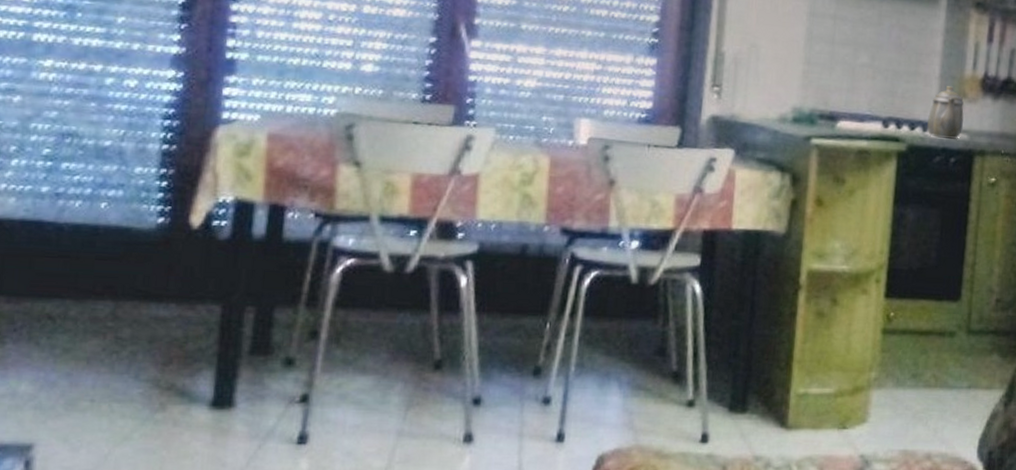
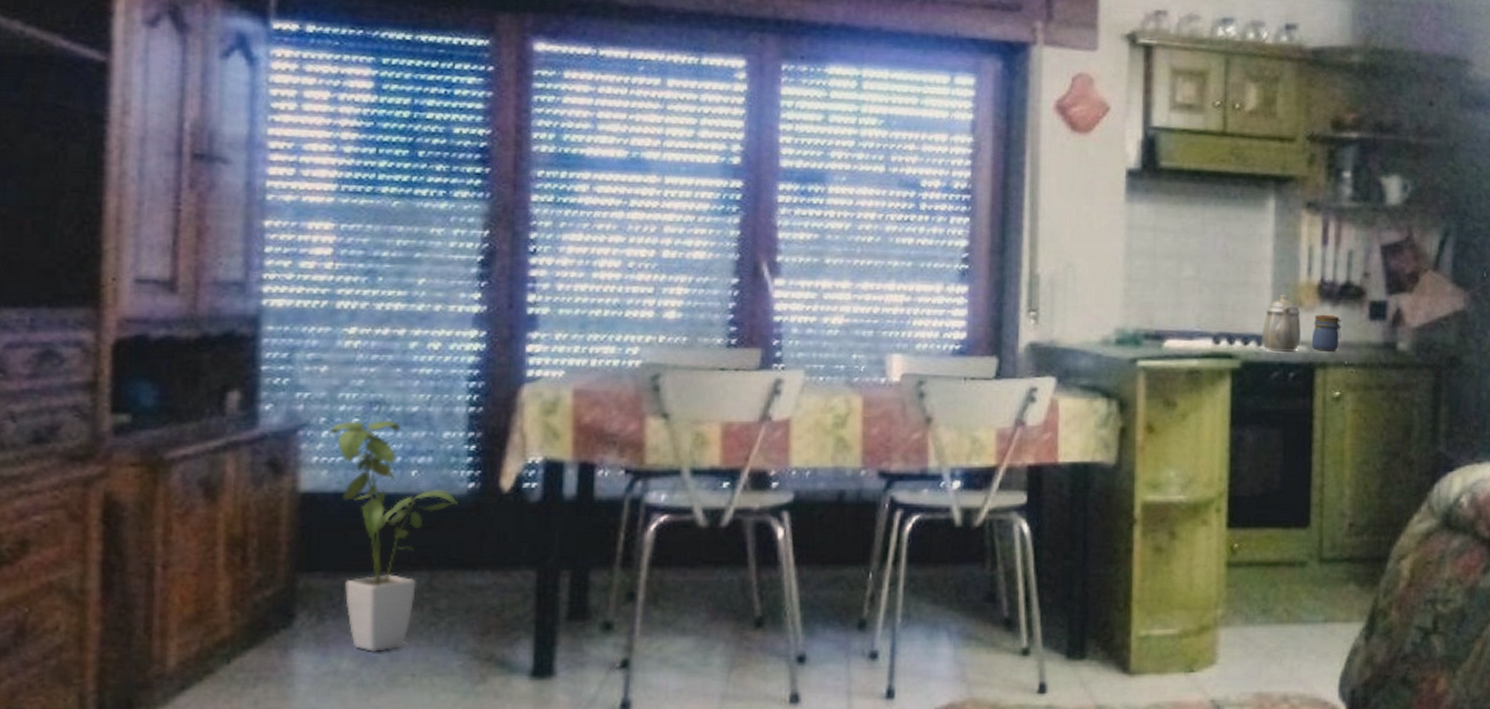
house plant: none [21,151,148,378] -> present [331,420,459,653]
jar: none [972,106,1001,141] -> present [1311,314,1341,352]

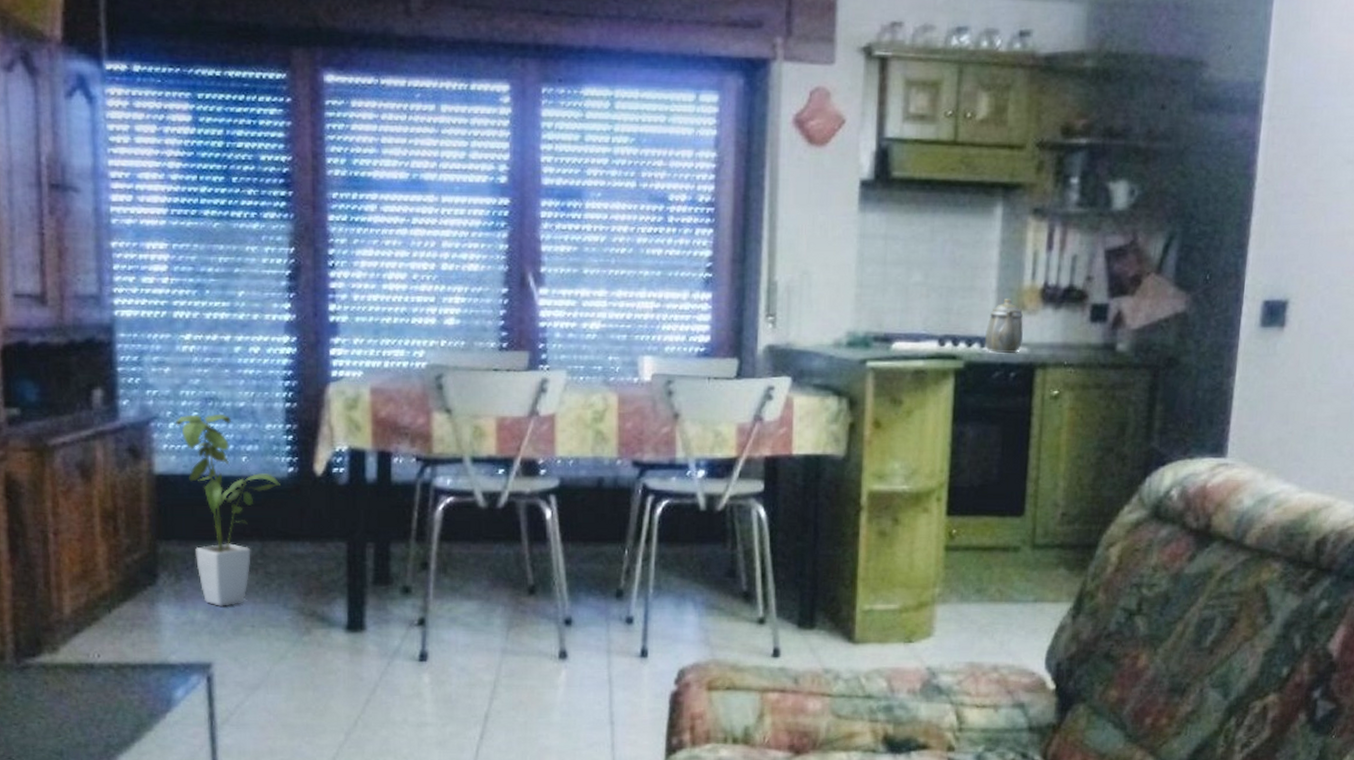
jar: present [1311,314,1341,352] -> none [1032,317,1063,352]

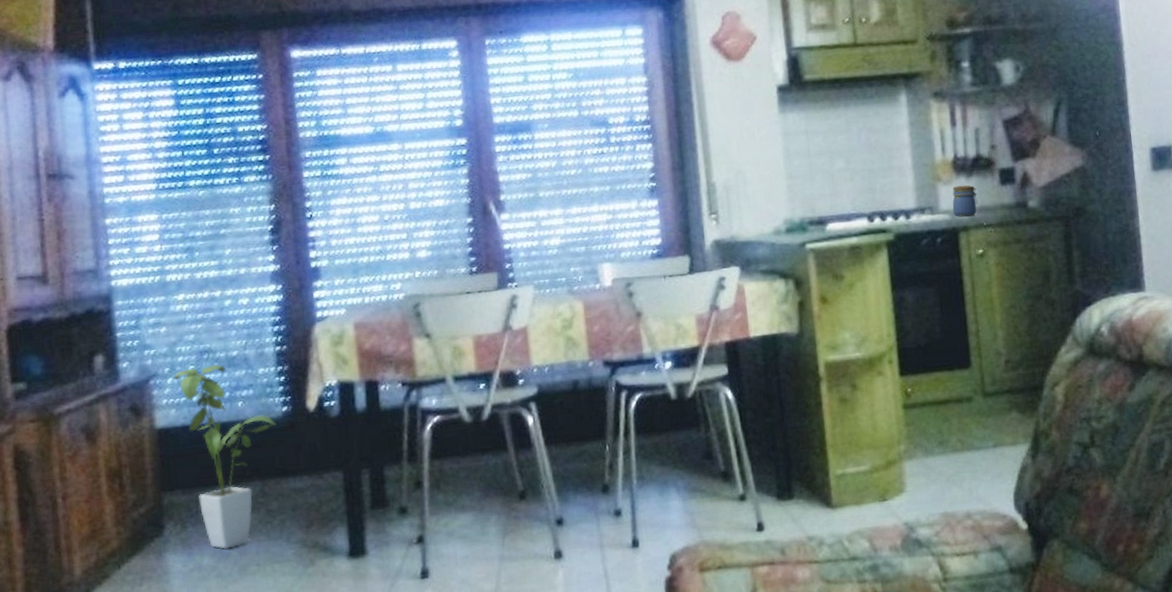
teapot: present [985,298,1023,353] -> none [909,172,943,222]
jar: none [1032,317,1063,352] -> present [952,185,978,217]

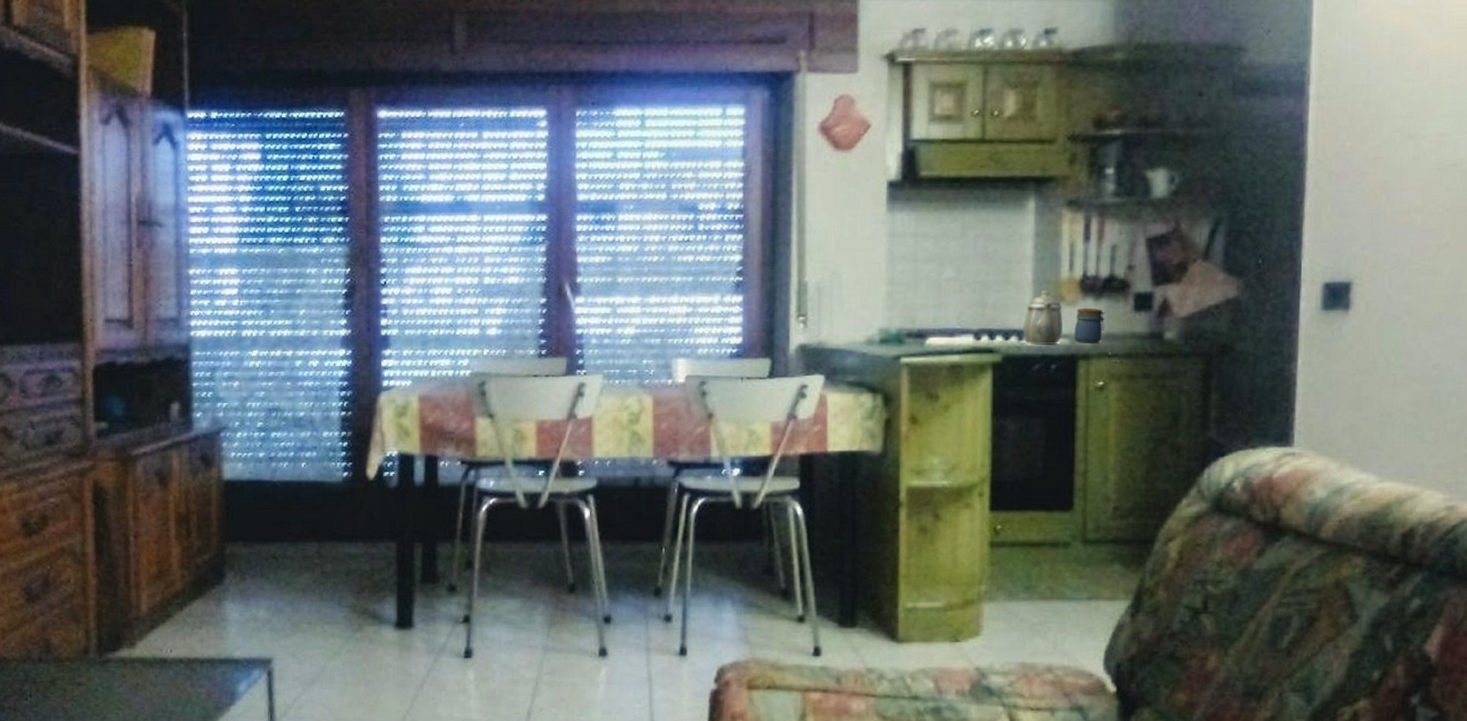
house plant: present [174,364,277,550] -> none [243,423,337,605]
teapot: none [909,172,943,222] -> present [1023,290,1062,345]

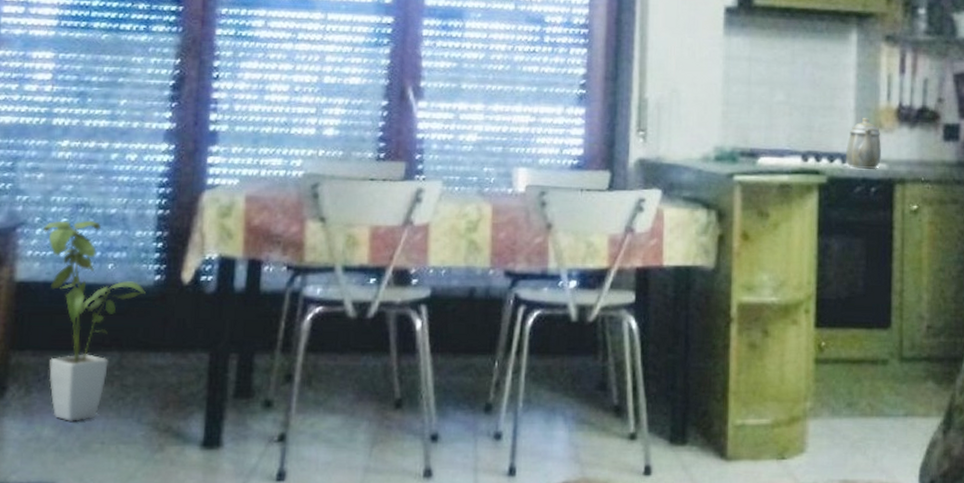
house plant: none [243,423,337,605] -> present [43,220,147,423]
jar: present [1074,308,1105,343] -> none [891,135,918,169]

